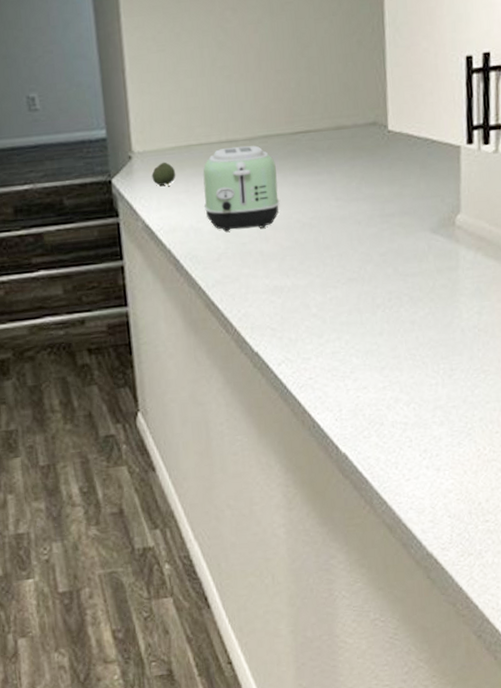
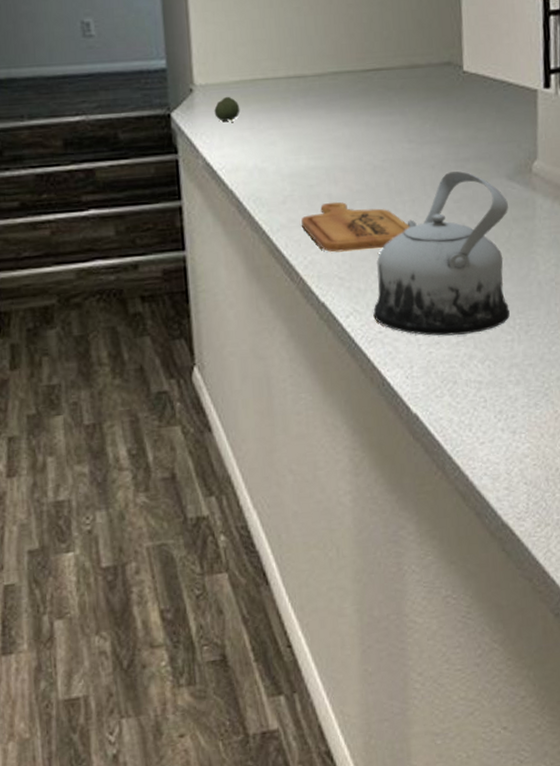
toaster: present [203,145,280,232] -> none [269,82,350,173]
cutting board: none [235,258,338,305] -> present [301,201,410,253]
teapot: none [304,226,434,381] -> present [373,171,510,336]

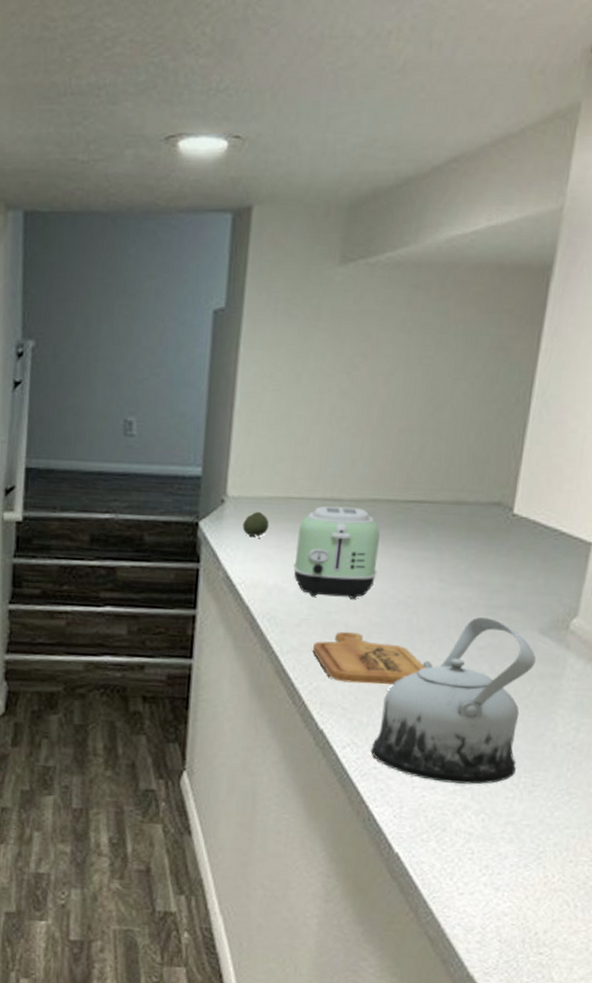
toaster: none [269,82,350,173] -> present [294,506,380,599]

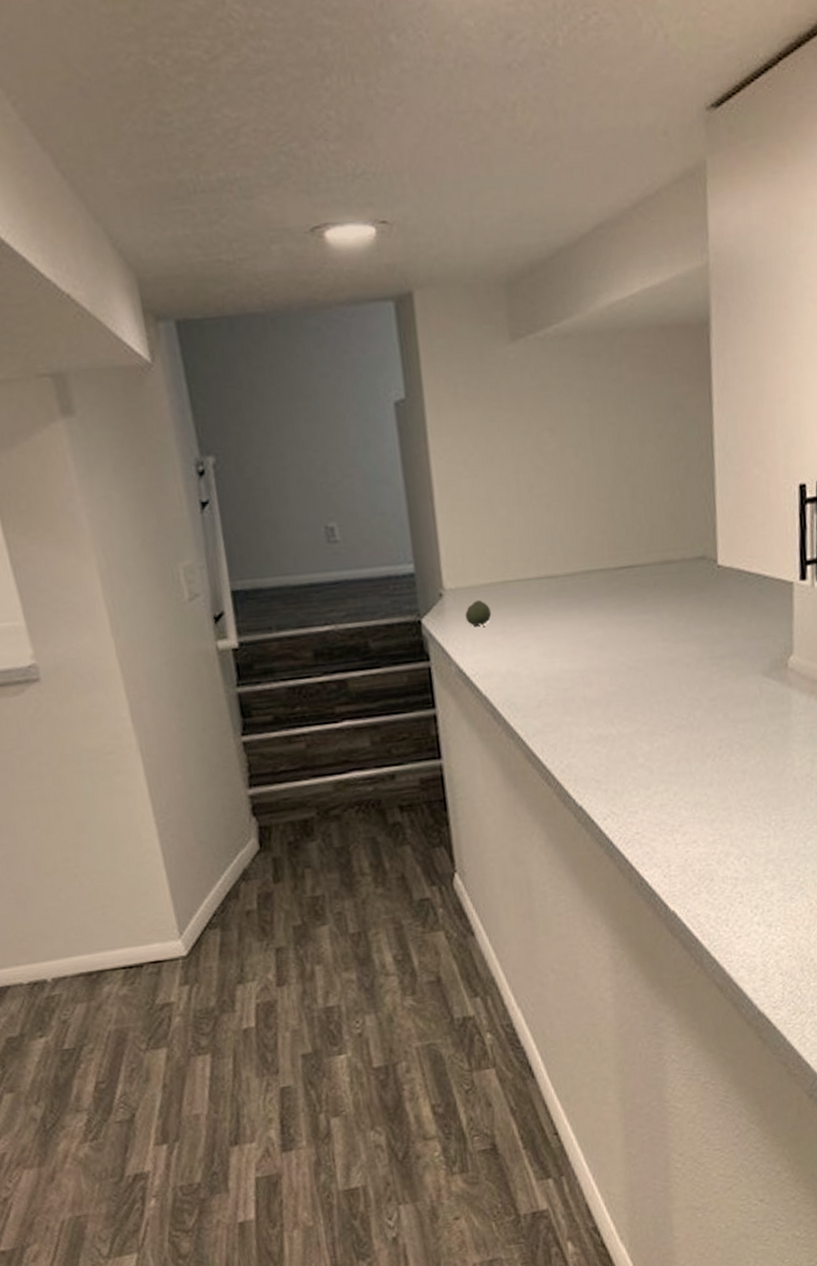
toaster: present [294,506,380,599] -> none [520,582,604,676]
cutting board: present [313,631,425,686] -> none [557,704,665,756]
teapot: present [371,617,537,785] -> none [630,669,766,835]

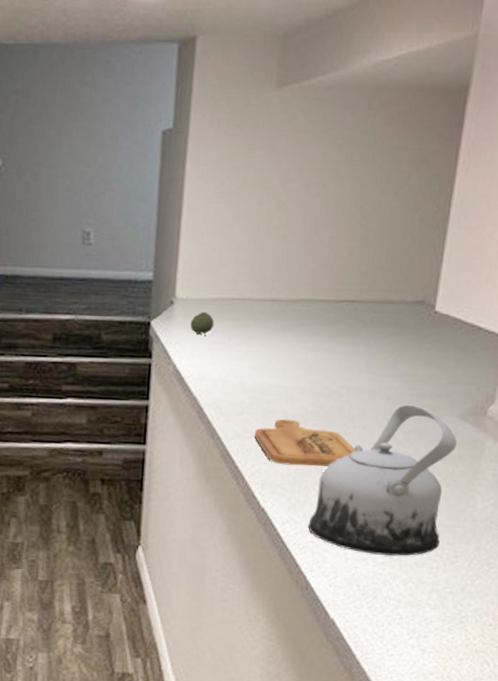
cutting board: none [557,704,665,756] -> present [255,419,356,467]
teapot: none [630,669,766,835] -> present [308,405,458,556]

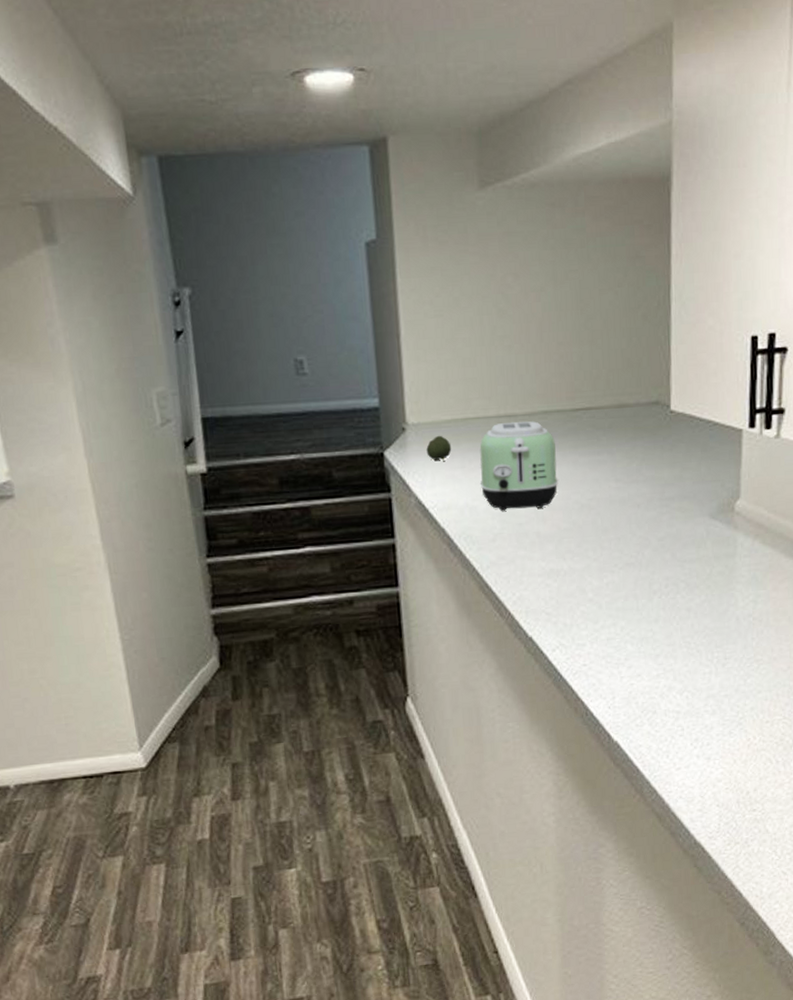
toaster: none [237,306,315,390] -> present [480,421,559,511]
cutting board: present [255,419,356,467] -> none [511,539,615,589]
teapot: present [308,405,458,556] -> none [578,510,711,669]

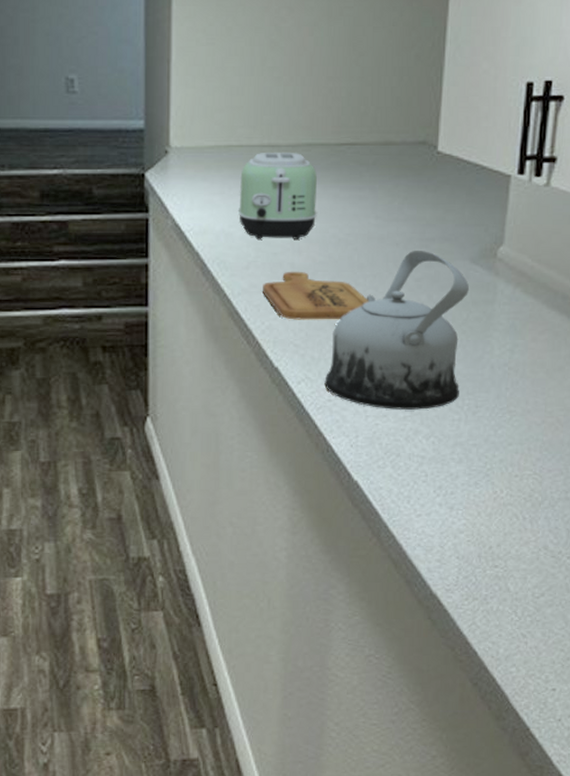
fruit: present [426,435,452,461] -> none [187,160,213,186]
cutting board: none [511,539,615,589] -> present [263,271,368,320]
teapot: none [578,510,711,669] -> present [324,251,470,410]

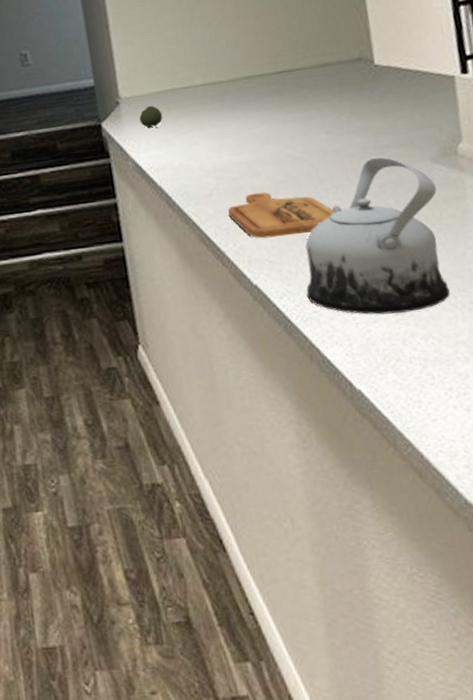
fruit: none [187,160,213,186] -> present [139,105,163,128]
toaster: present [239,152,317,239] -> none [189,86,269,168]

